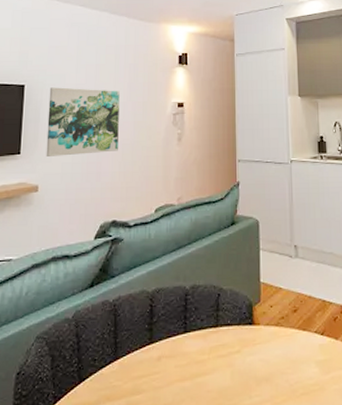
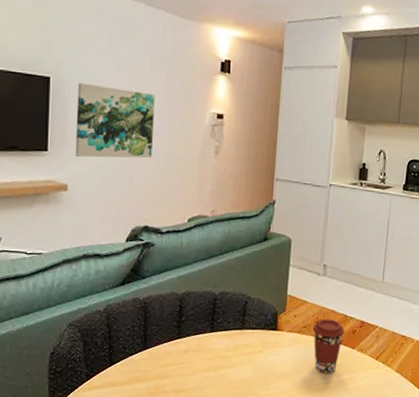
coffee cup: none [290,306,325,373] -> present [312,319,345,374]

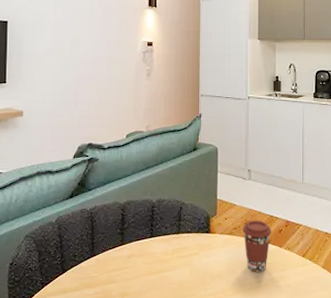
wall art: present [75,83,155,158] -> none [29,24,94,86]

